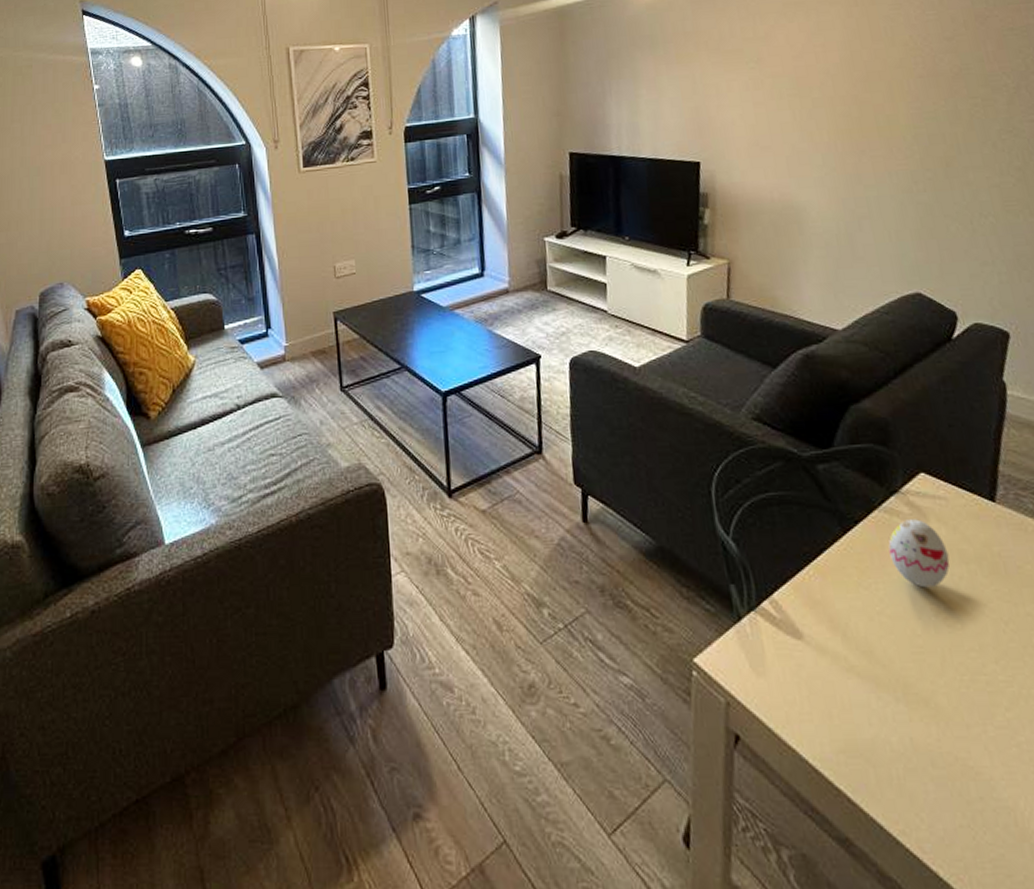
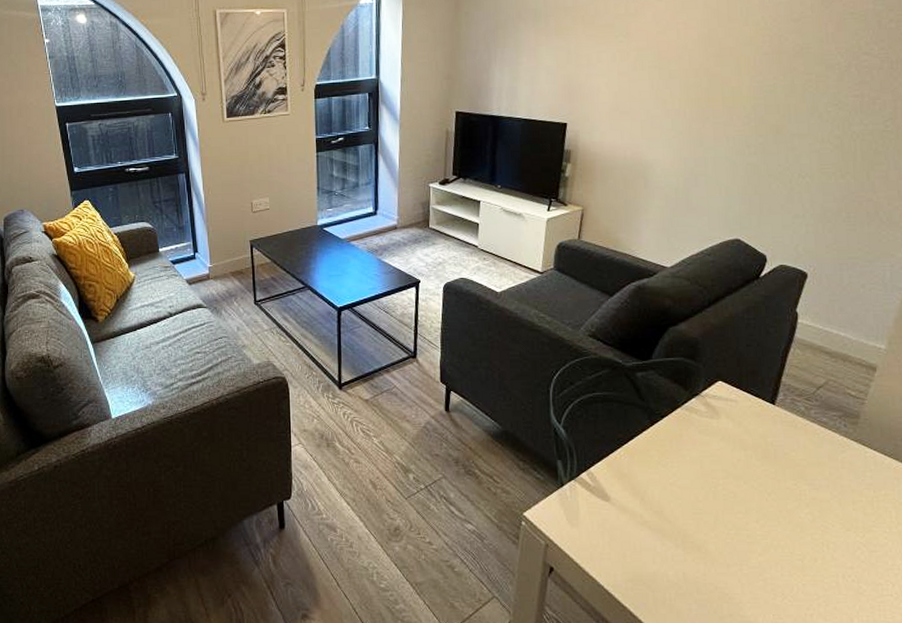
decorative egg: present [888,519,950,588] -> none [685,416,732,467]

